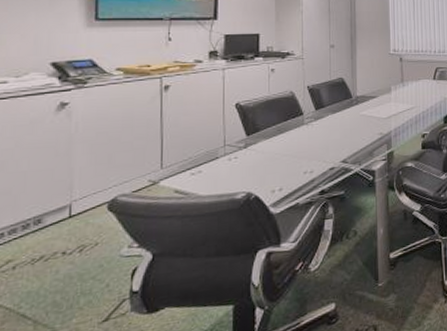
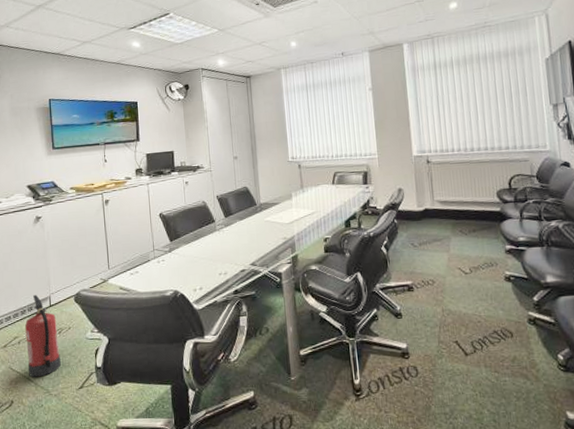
fire extinguisher: none [24,202,78,313] -> present [25,294,61,377]

